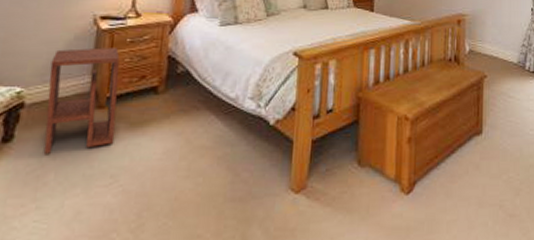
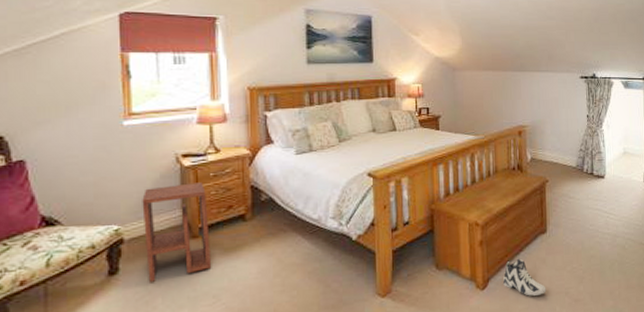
sneaker: none [431,161,479,206] -> present [503,258,546,296]

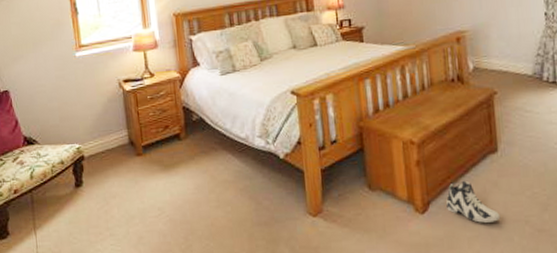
side table: present [142,183,212,282] -> none [95,105,155,194]

